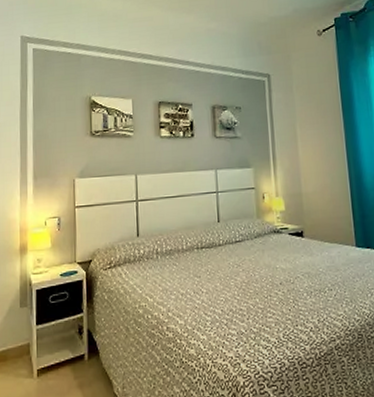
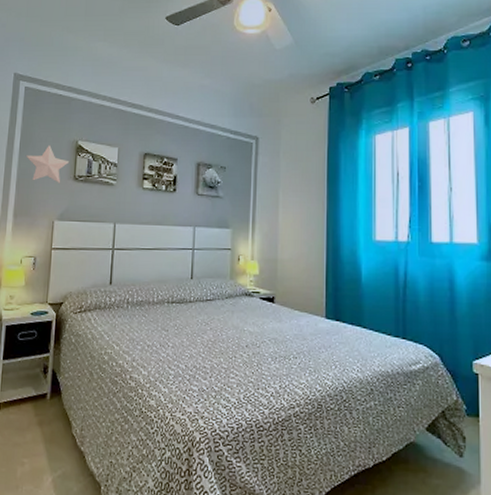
decorative star: none [41,104,85,141] -> present [26,145,70,183]

